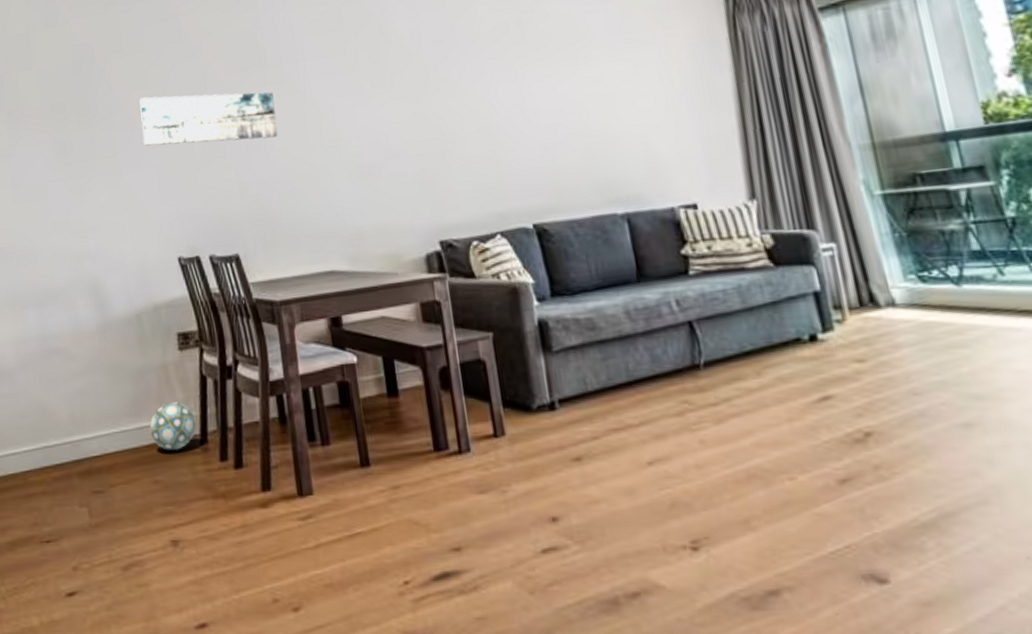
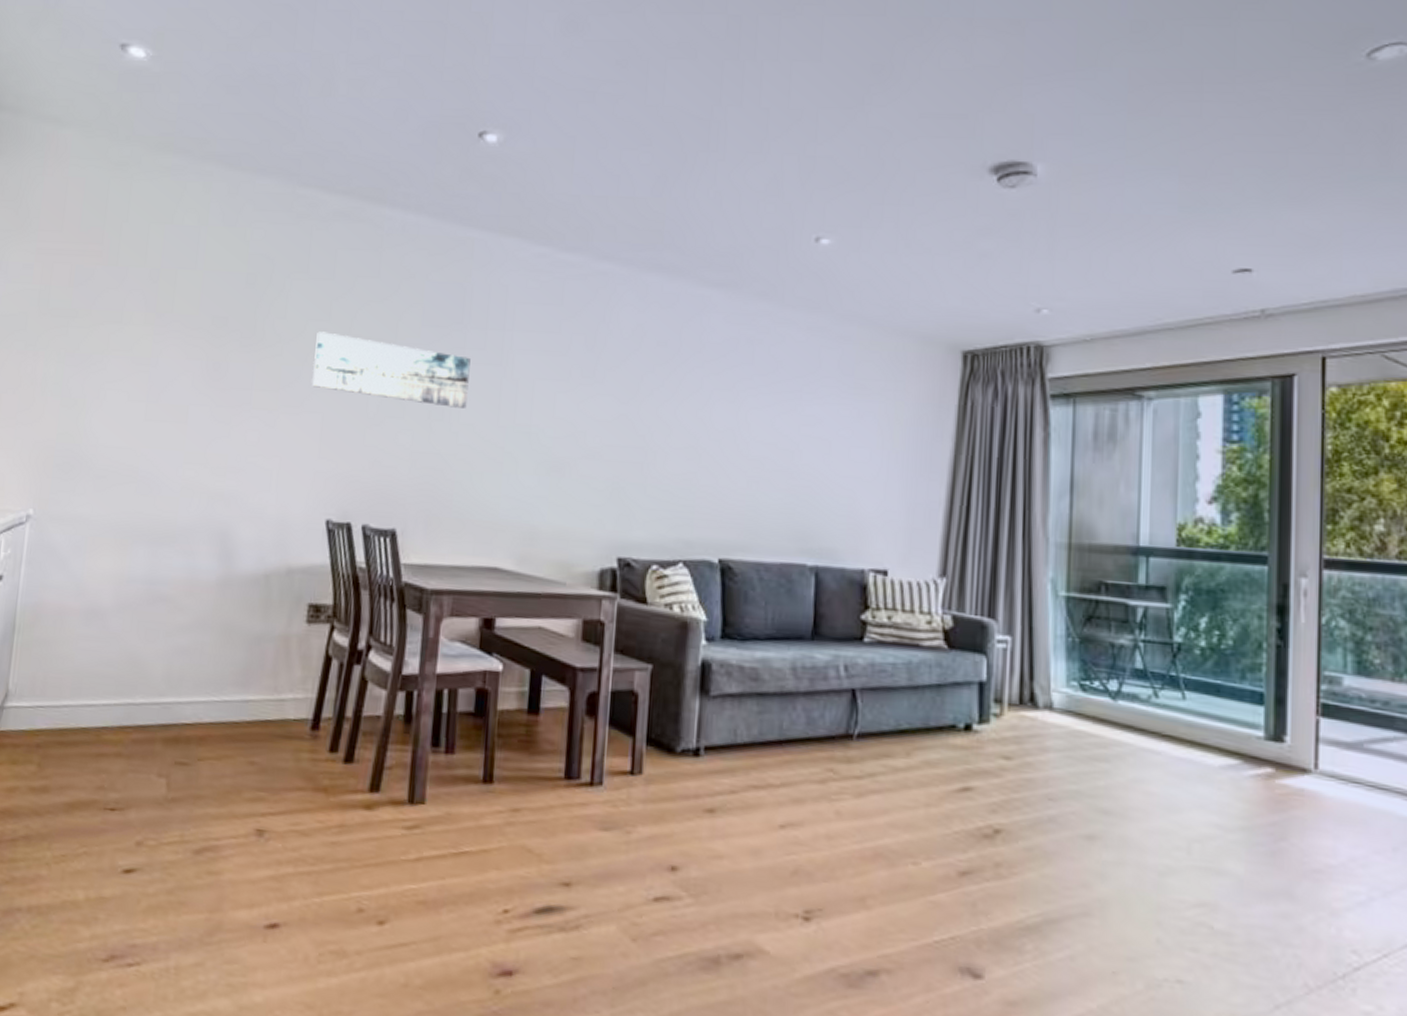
ball: present [149,402,196,450] -> none [255,678,311,732]

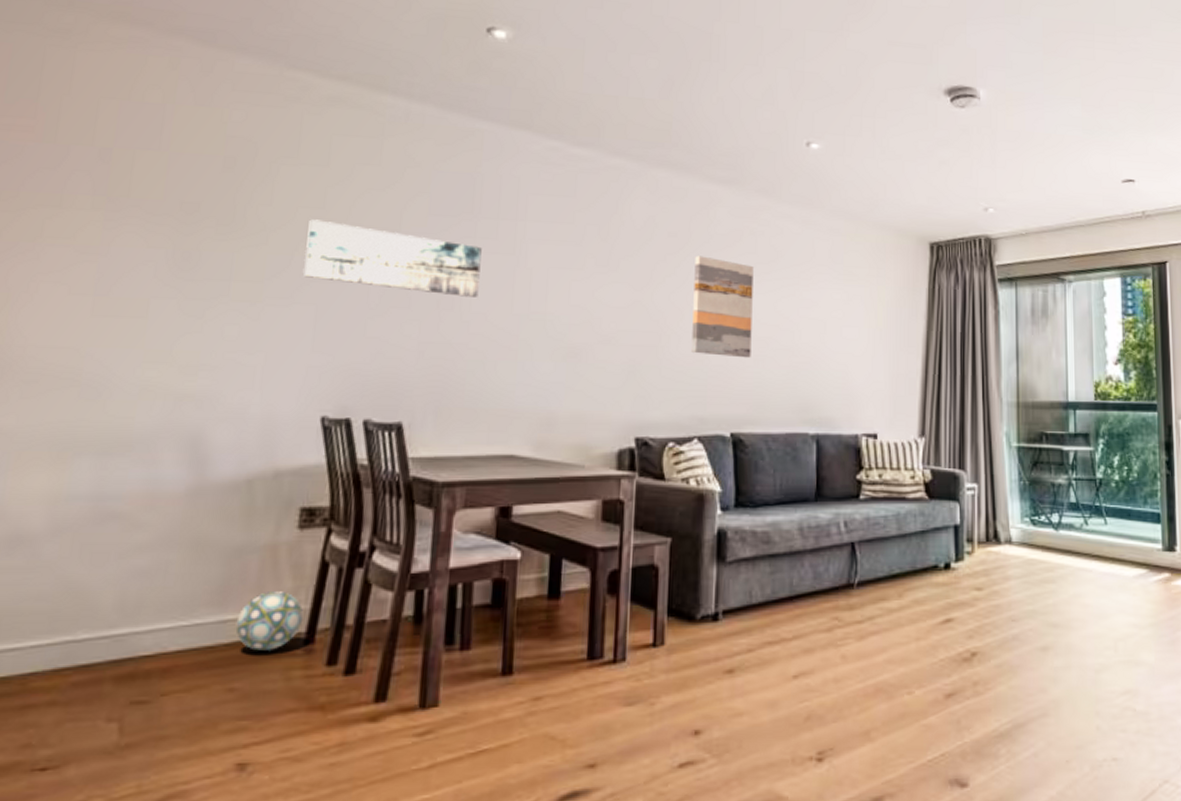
ball: none [255,678,311,732] -> present [235,591,304,651]
wall art: none [679,366,750,479] -> present [691,255,754,358]

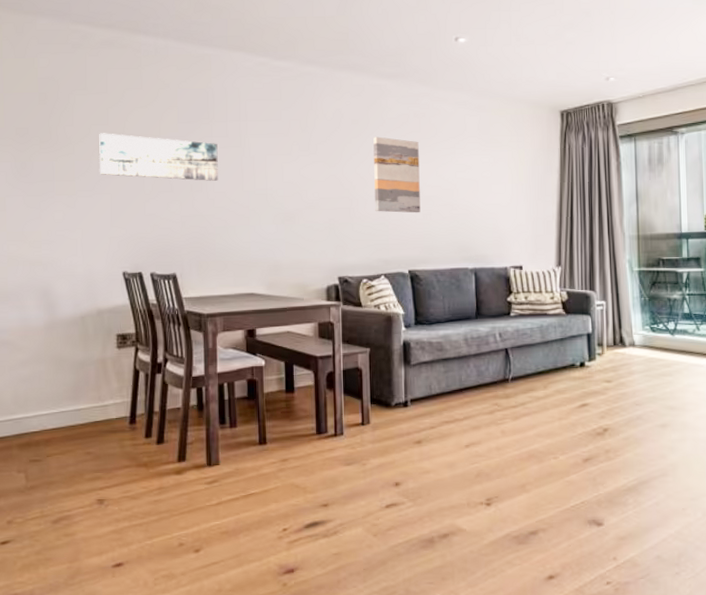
ball: present [235,591,304,651] -> none [86,390,127,428]

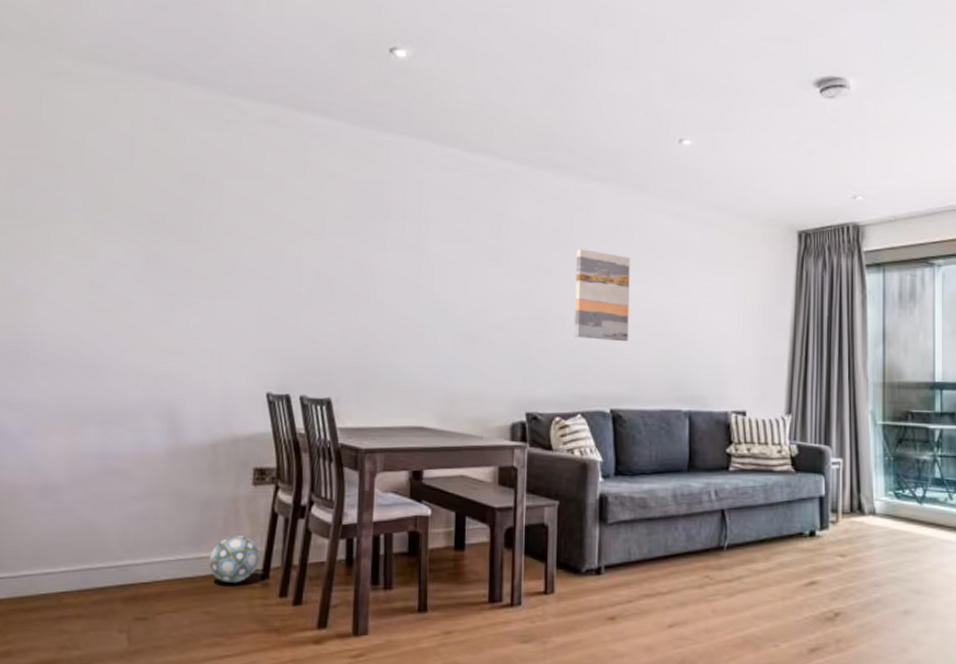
ball: none [86,390,127,428] -> present [209,536,260,583]
wall art: present [99,133,218,181] -> none [248,225,391,290]

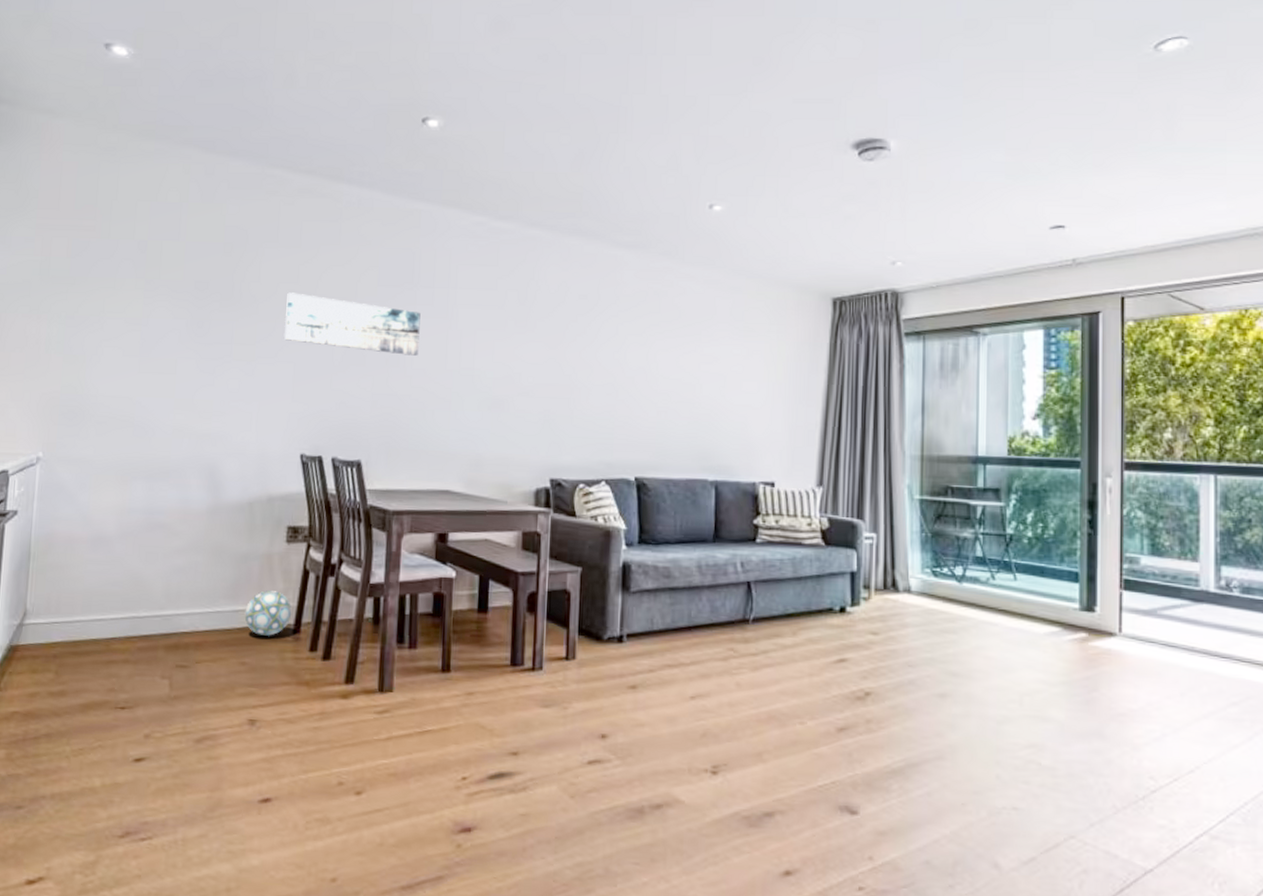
wall art: none [248,225,391,290] -> present [284,292,421,356]
wall art: present [574,249,630,342] -> none [600,316,657,410]

